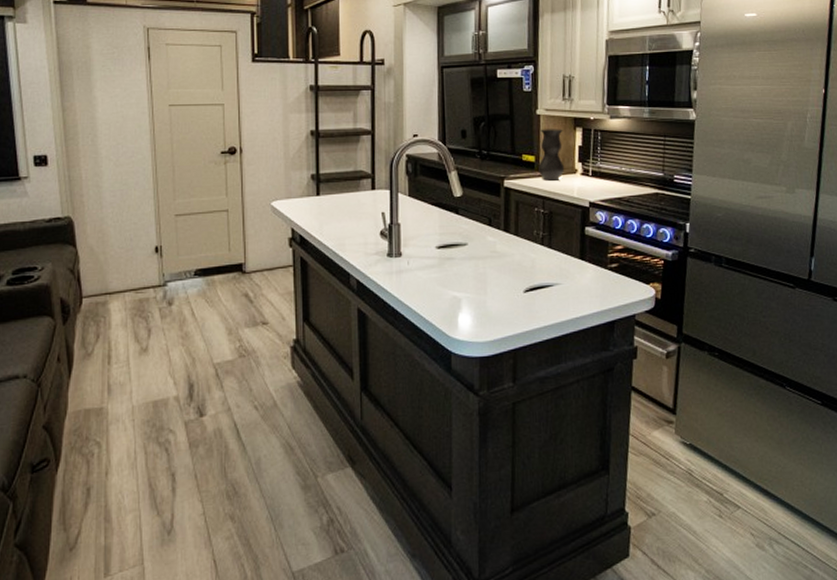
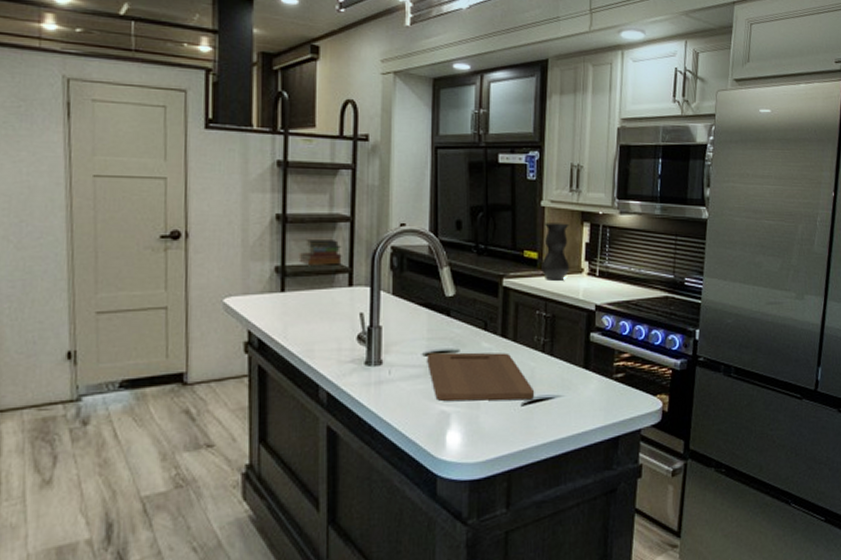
books: none [330,150,365,173] -> present [298,240,342,265]
cutting board: none [440,245,535,288] -> present [427,352,534,402]

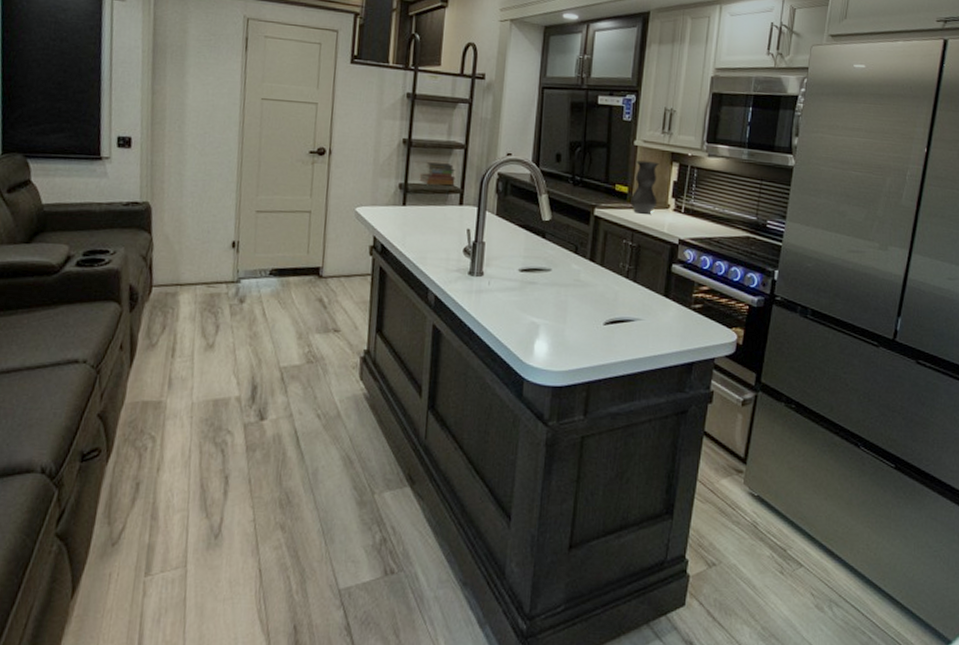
cutting board: present [427,352,534,402] -> none [522,269,616,320]

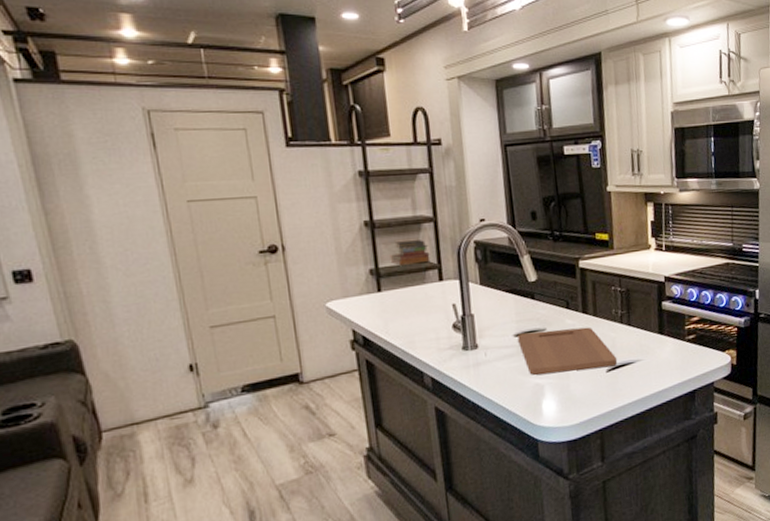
cutting board: none [522,269,616,320] -> present [517,327,617,375]
vase: present [629,160,659,214] -> none [611,205,639,259]

